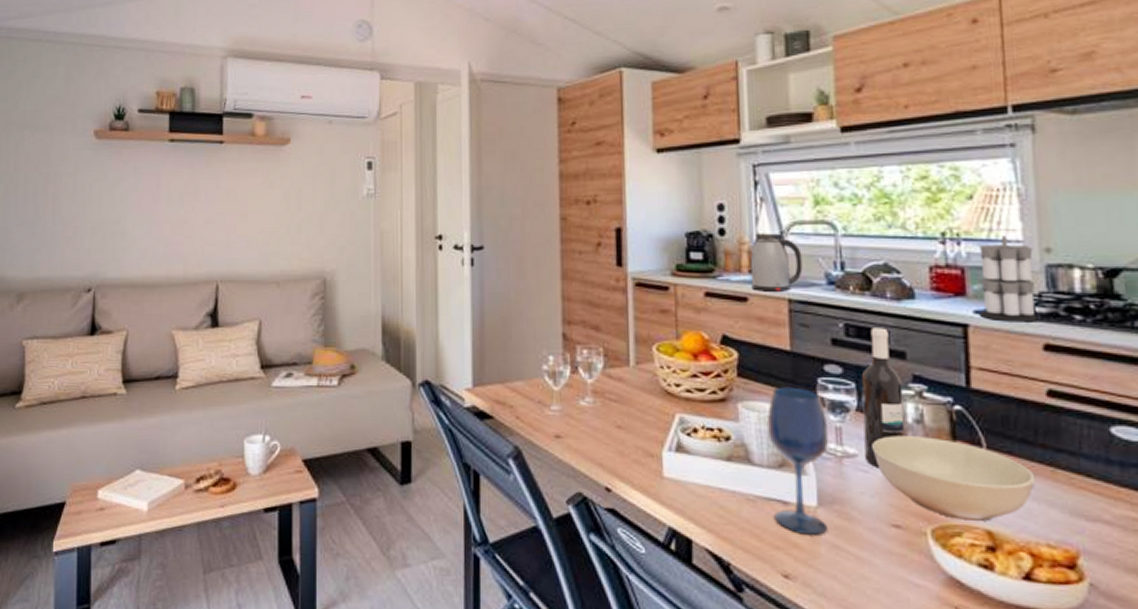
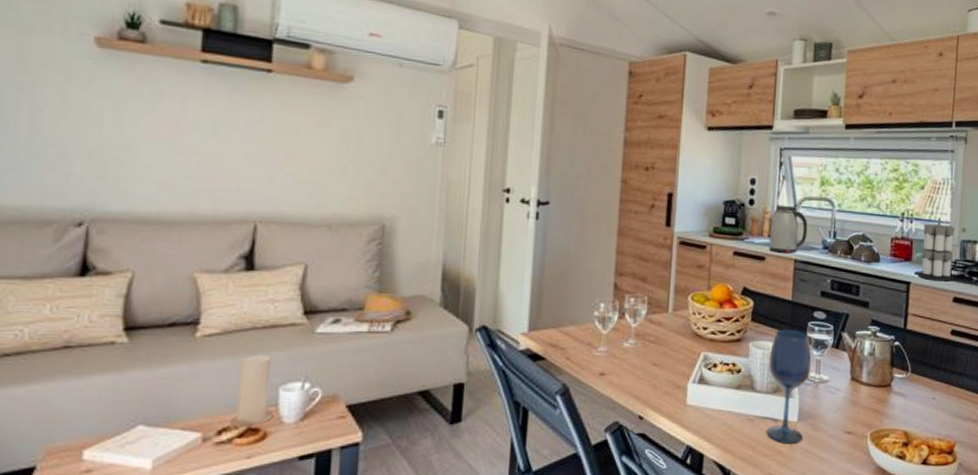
candle: none [205,407,240,477] -> present [229,354,273,428]
wine bottle: present [861,328,905,469] -> none [833,283,864,390]
bowl: present [872,435,1036,521] -> none [839,365,937,425]

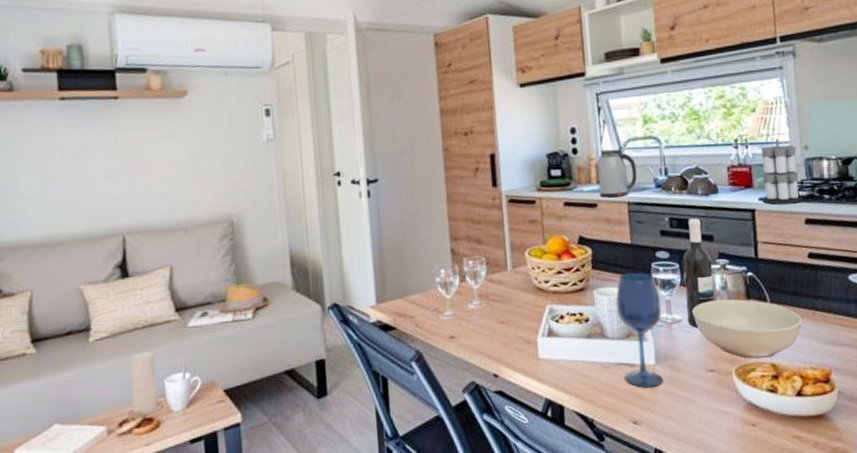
wine bottle: none [833,283,864,390] -> present [682,218,715,328]
bowl: none [839,365,937,425] -> present [692,299,803,359]

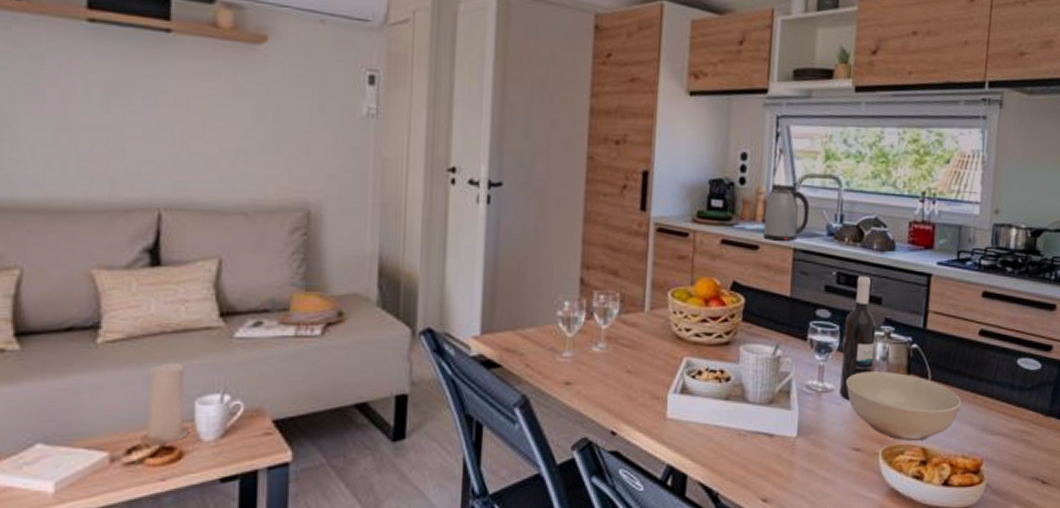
wineglass: present [616,272,663,388] -> none [760,330,814,462]
spice rack: present [761,139,803,206] -> none [940,197,987,273]

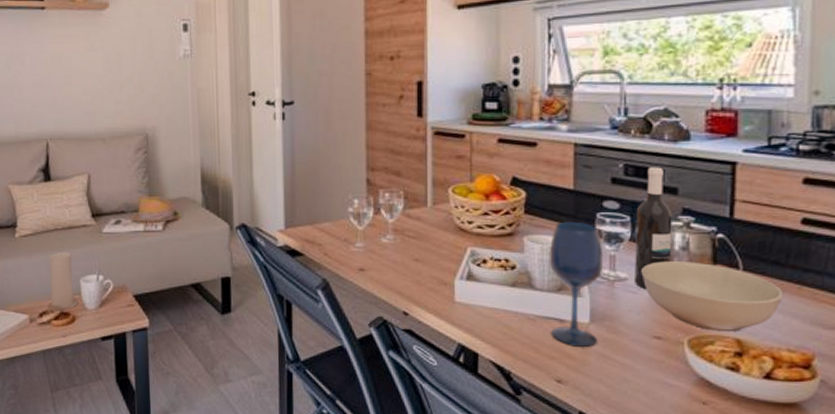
wineglass: none [760,330,814,462] -> present [550,221,604,347]
kettle: present [763,188,810,241] -> none [541,87,589,137]

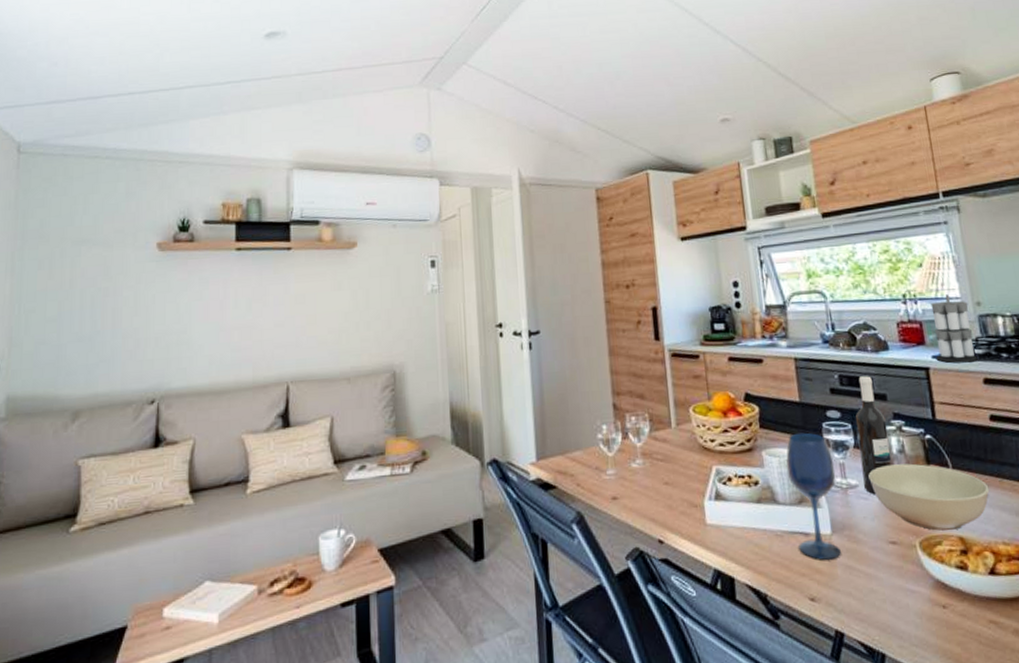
candle: present [46,251,78,312] -> none [279,505,316,578]
spice rack: none [747,80,803,159] -> present [931,294,979,364]

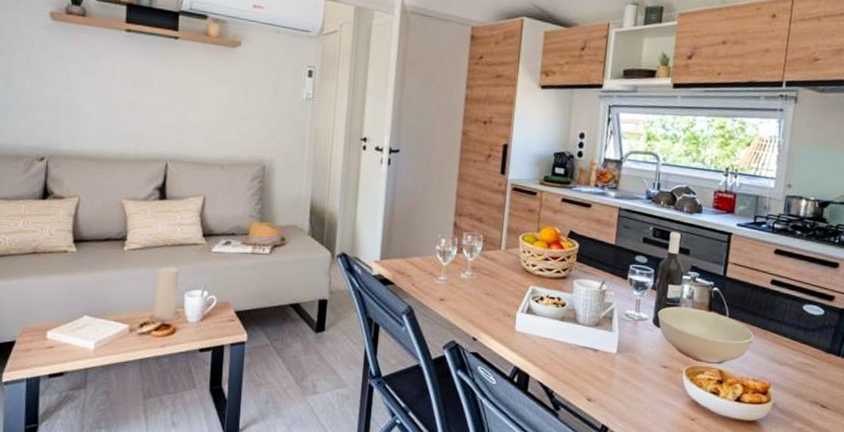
candle: none [279,505,316,578] -> present [148,266,181,323]
wineglass: present [786,432,841,560] -> none [587,270,632,372]
spice rack: present [931,294,979,364] -> none [739,173,781,234]

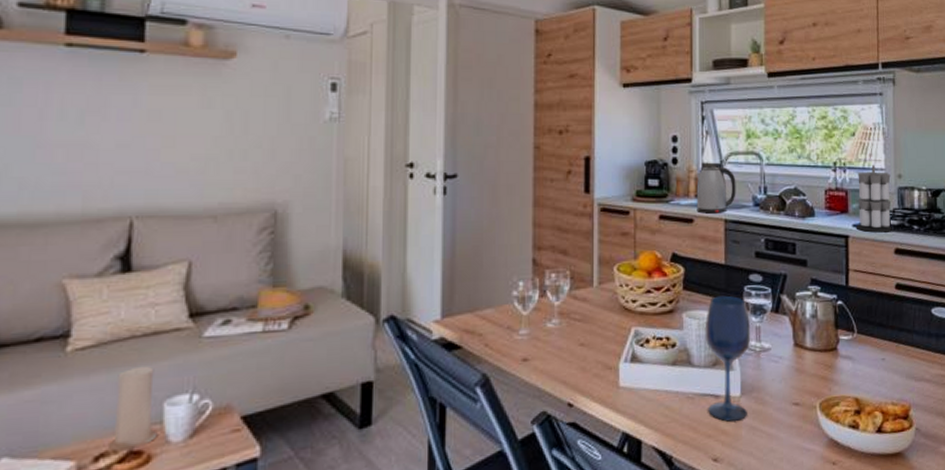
wineglass: none [587,270,632,372] -> present [706,295,751,422]
kettle: none [595,161,633,202] -> present [696,166,736,214]
wine bottle: present [652,232,684,329] -> none [775,241,804,358]
bowl: present [658,306,754,364] -> none [781,328,887,392]
spice rack: none [739,173,781,234] -> present [856,165,893,233]

